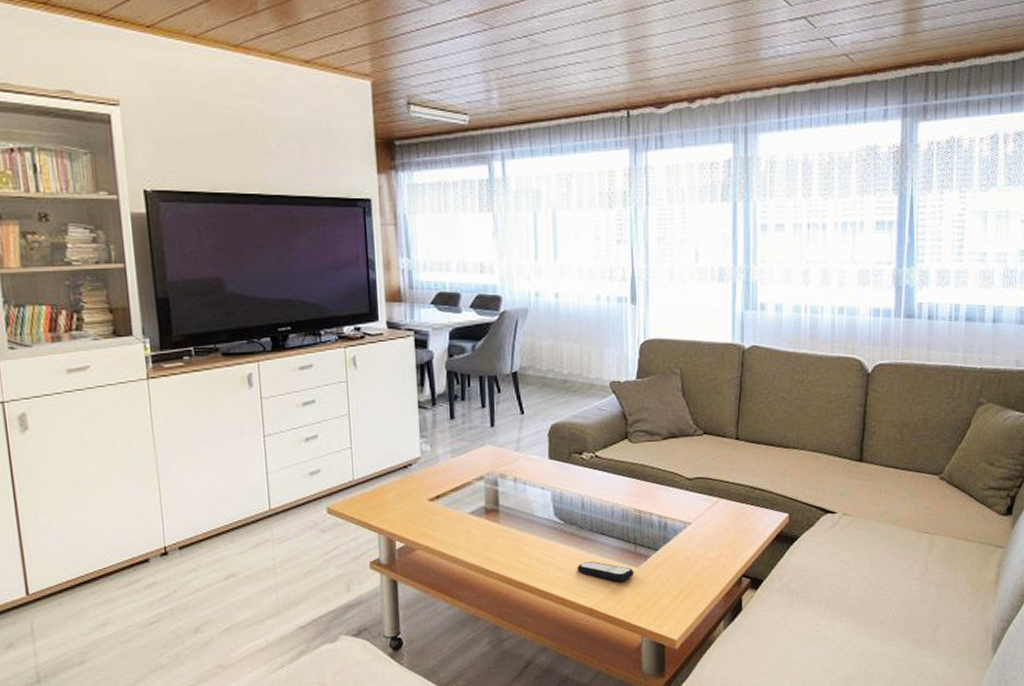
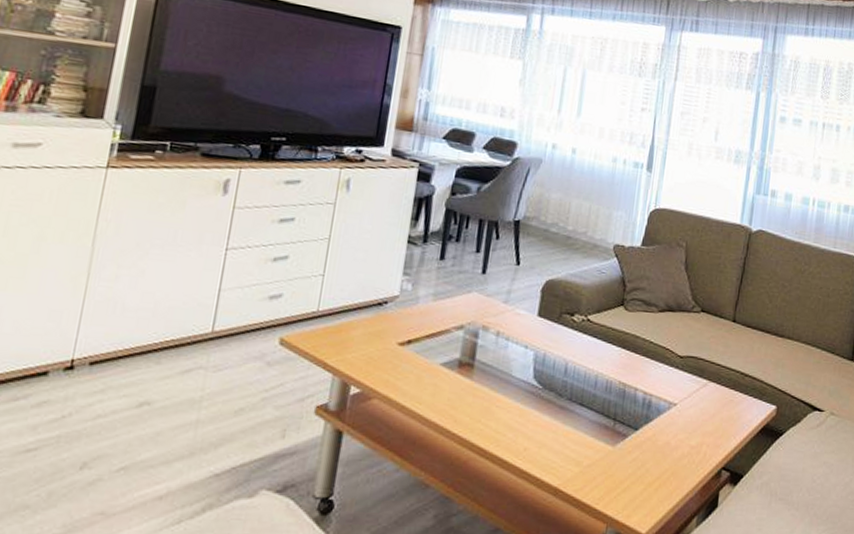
remote control: present [577,561,635,581] -> none [548,434,610,460]

